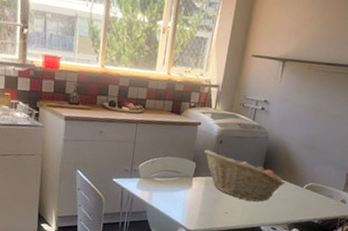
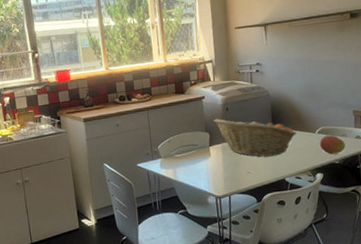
fruit: none [304,192,329,214] -> present [320,135,346,155]

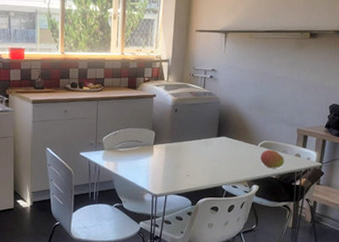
fruit basket: present [213,118,297,157] -> none [161,118,240,163]

